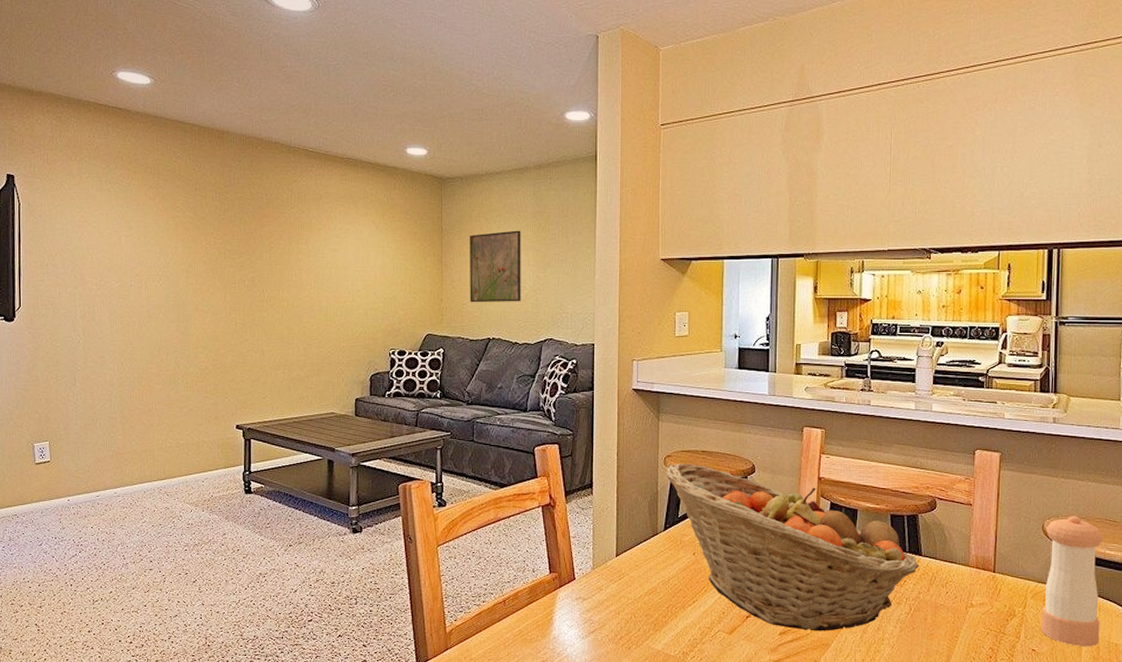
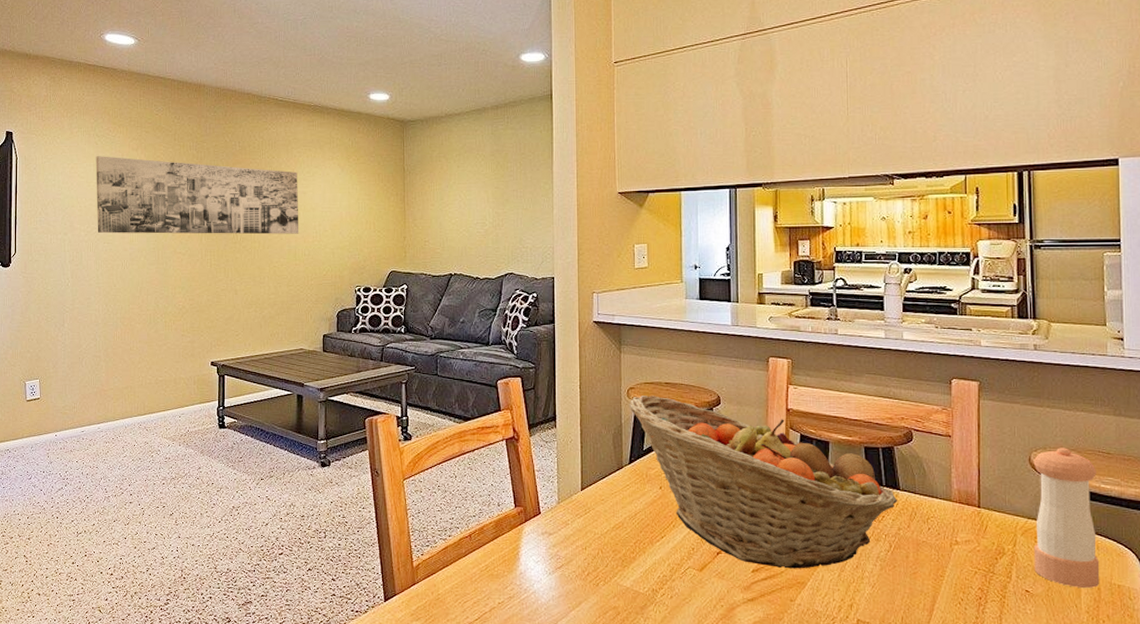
wall art: none [108,204,331,293] -> present [96,156,299,235]
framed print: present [470,230,521,303] -> none [431,168,481,240]

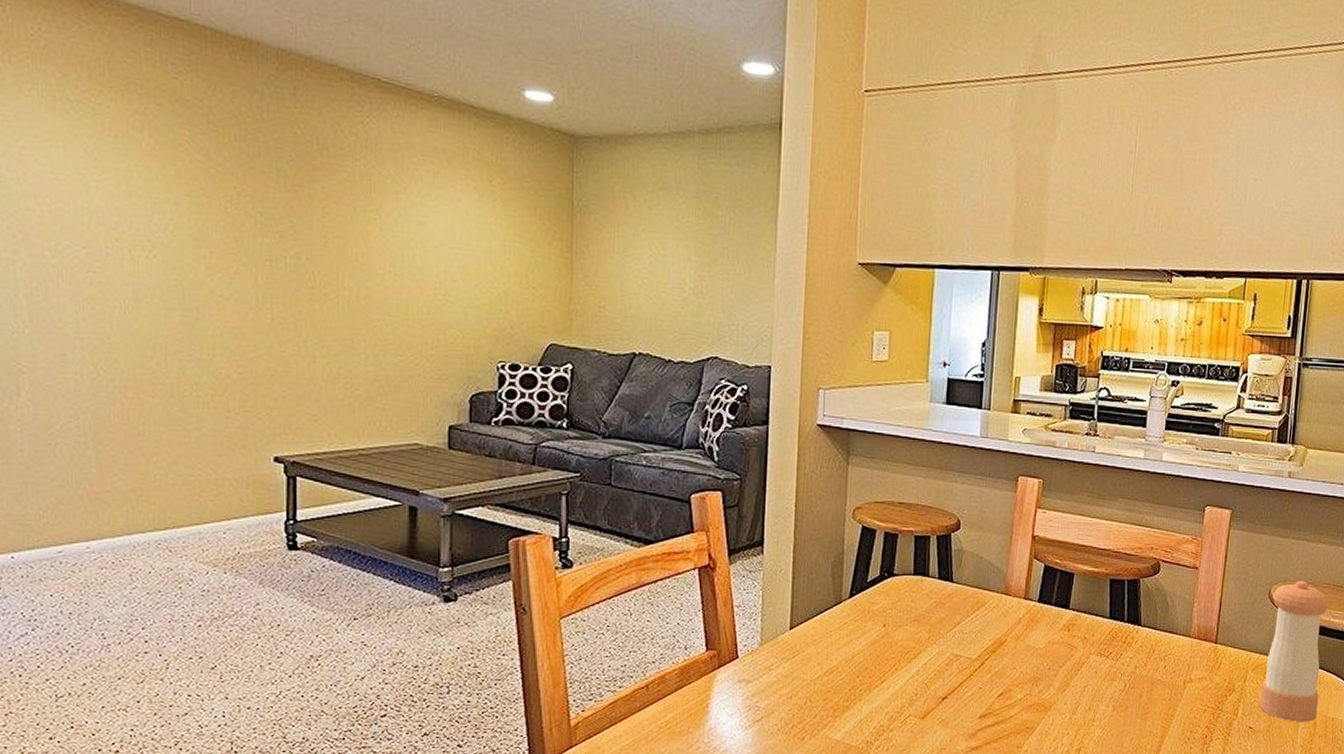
wall art: present [96,156,299,235] -> none [66,133,414,282]
fruit basket: present [630,396,898,569] -> none [855,517,1138,713]

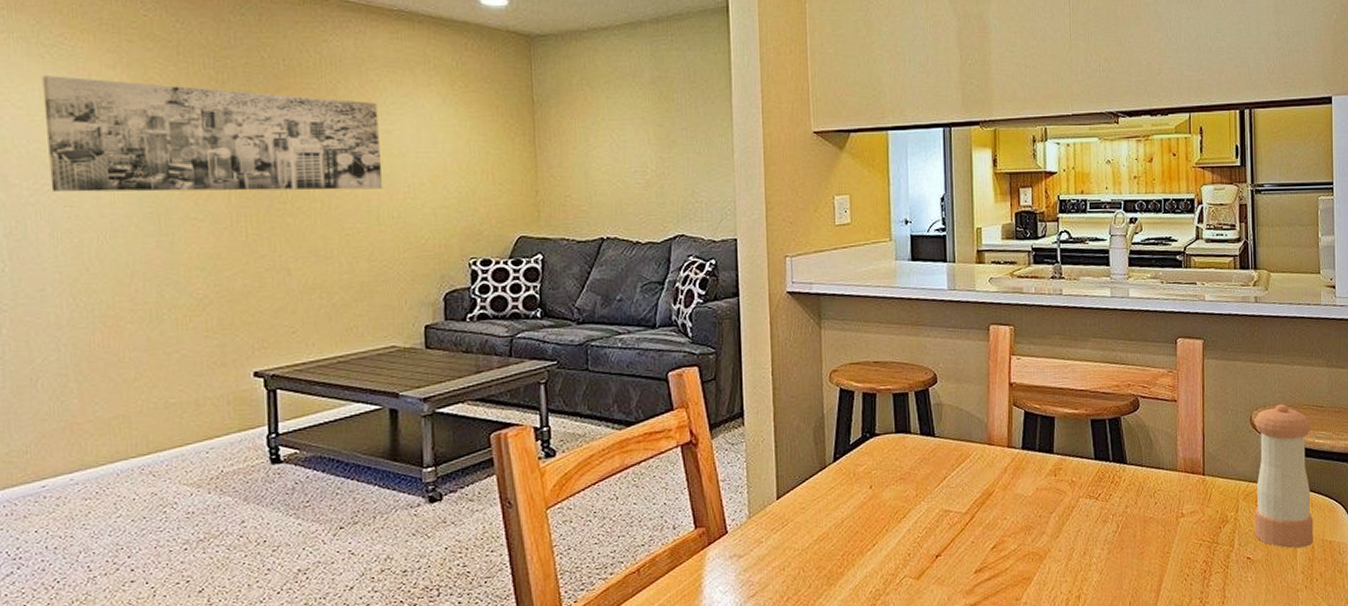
wall art: none [66,133,414,282] -> present [42,76,383,193]

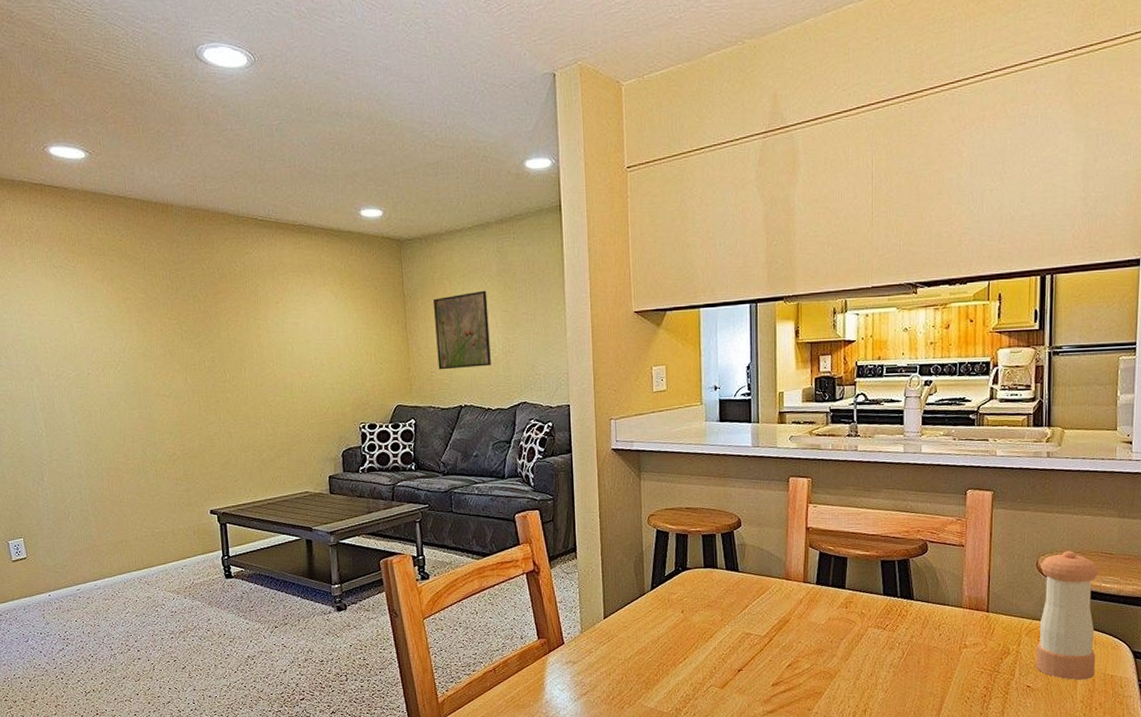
wall art: present [42,76,383,193] -> none [55,290,294,378]
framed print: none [571,100,641,194] -> present [434,290,491,370]

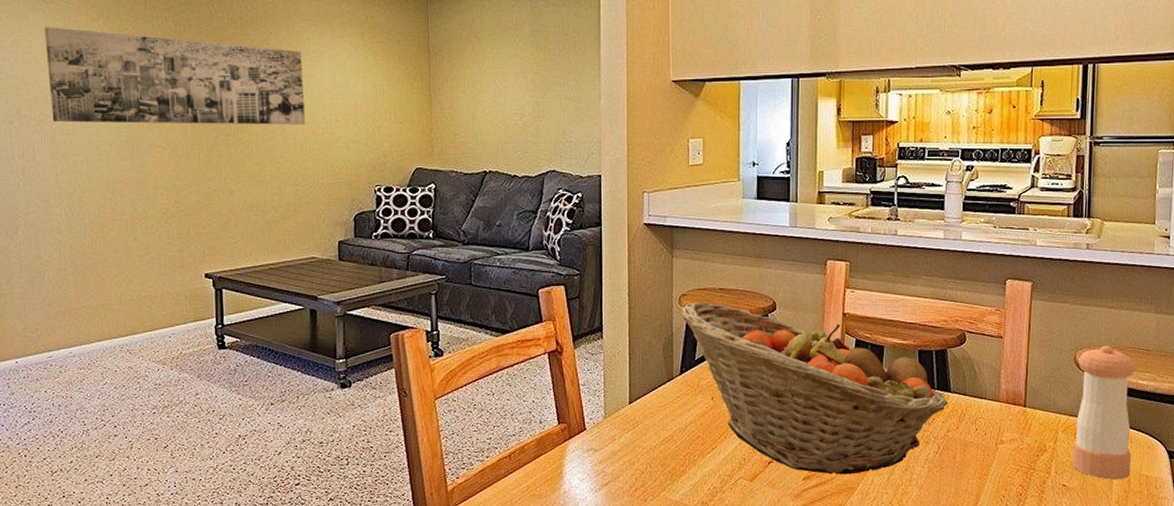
wall art: none [55,290,294,378] -> present [44,27,306,125]
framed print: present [434,290,491,370] -> none [461,51,519,133]
fruit basket: none [650,521,912,681] -> present [681,302,949,475]

